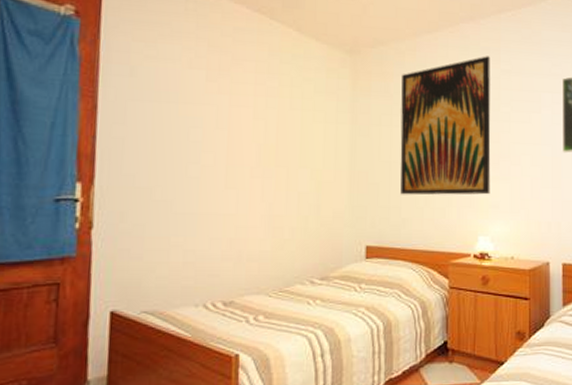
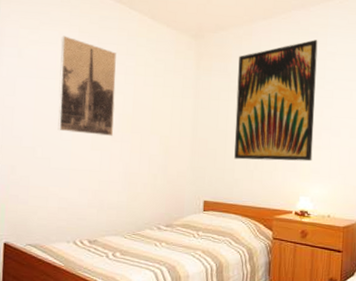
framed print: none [182,50,255,171] -> present [58,35,116,136]

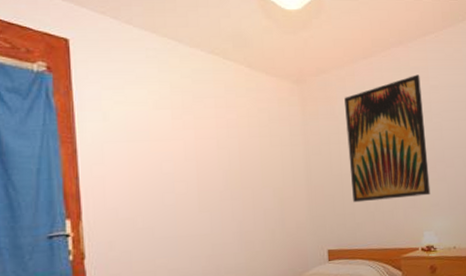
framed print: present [58,35,116,136] -> none [150,93,222,197]

